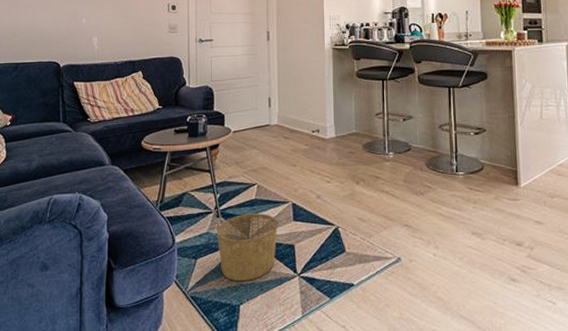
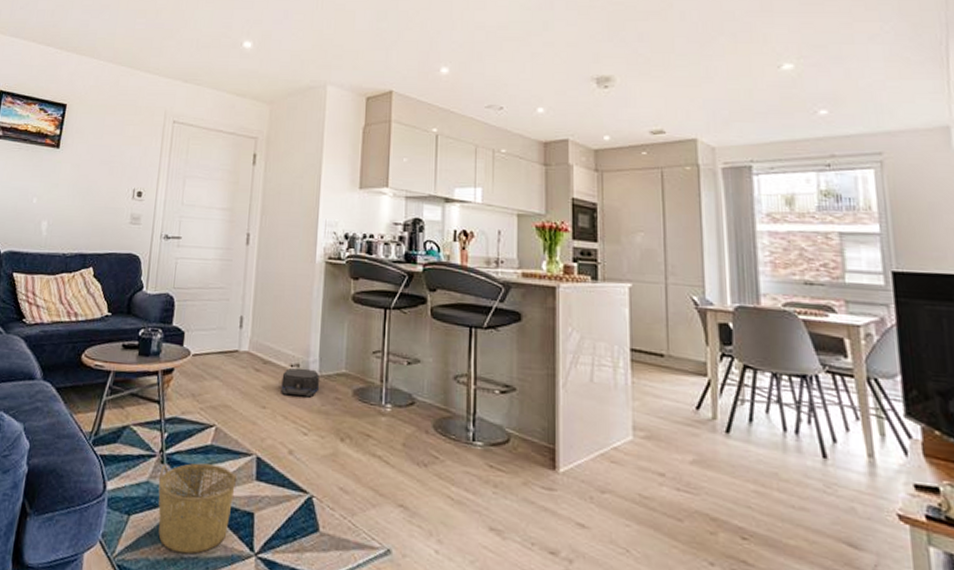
robot vacuum: none [306,132,337,155] -> present [281,367,320,398]

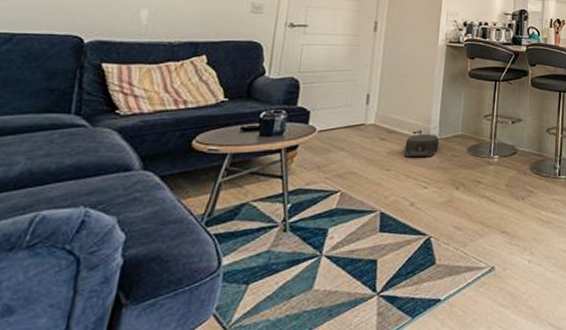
basket: present [158,463,238,554] -> none [280,225,362,308]

